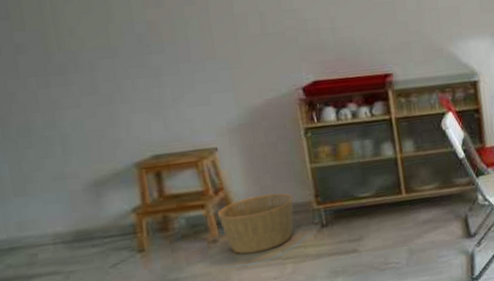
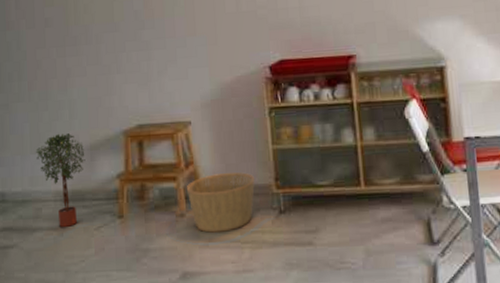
potted tree: none [20,171,90,270] -> present [35,133,86,227]

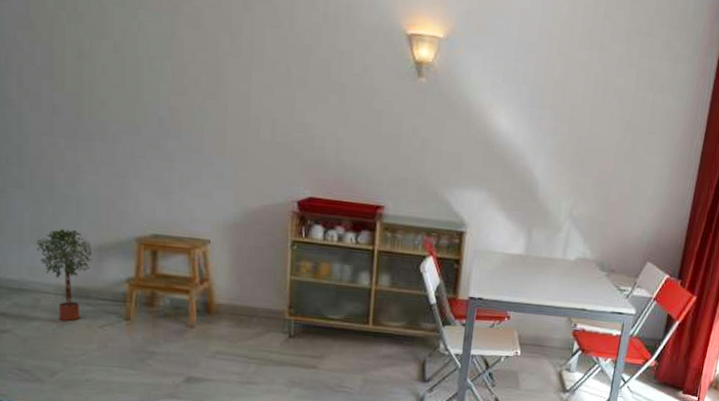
basket: present [186,172,255,233] -> none [198,293,269,347]

